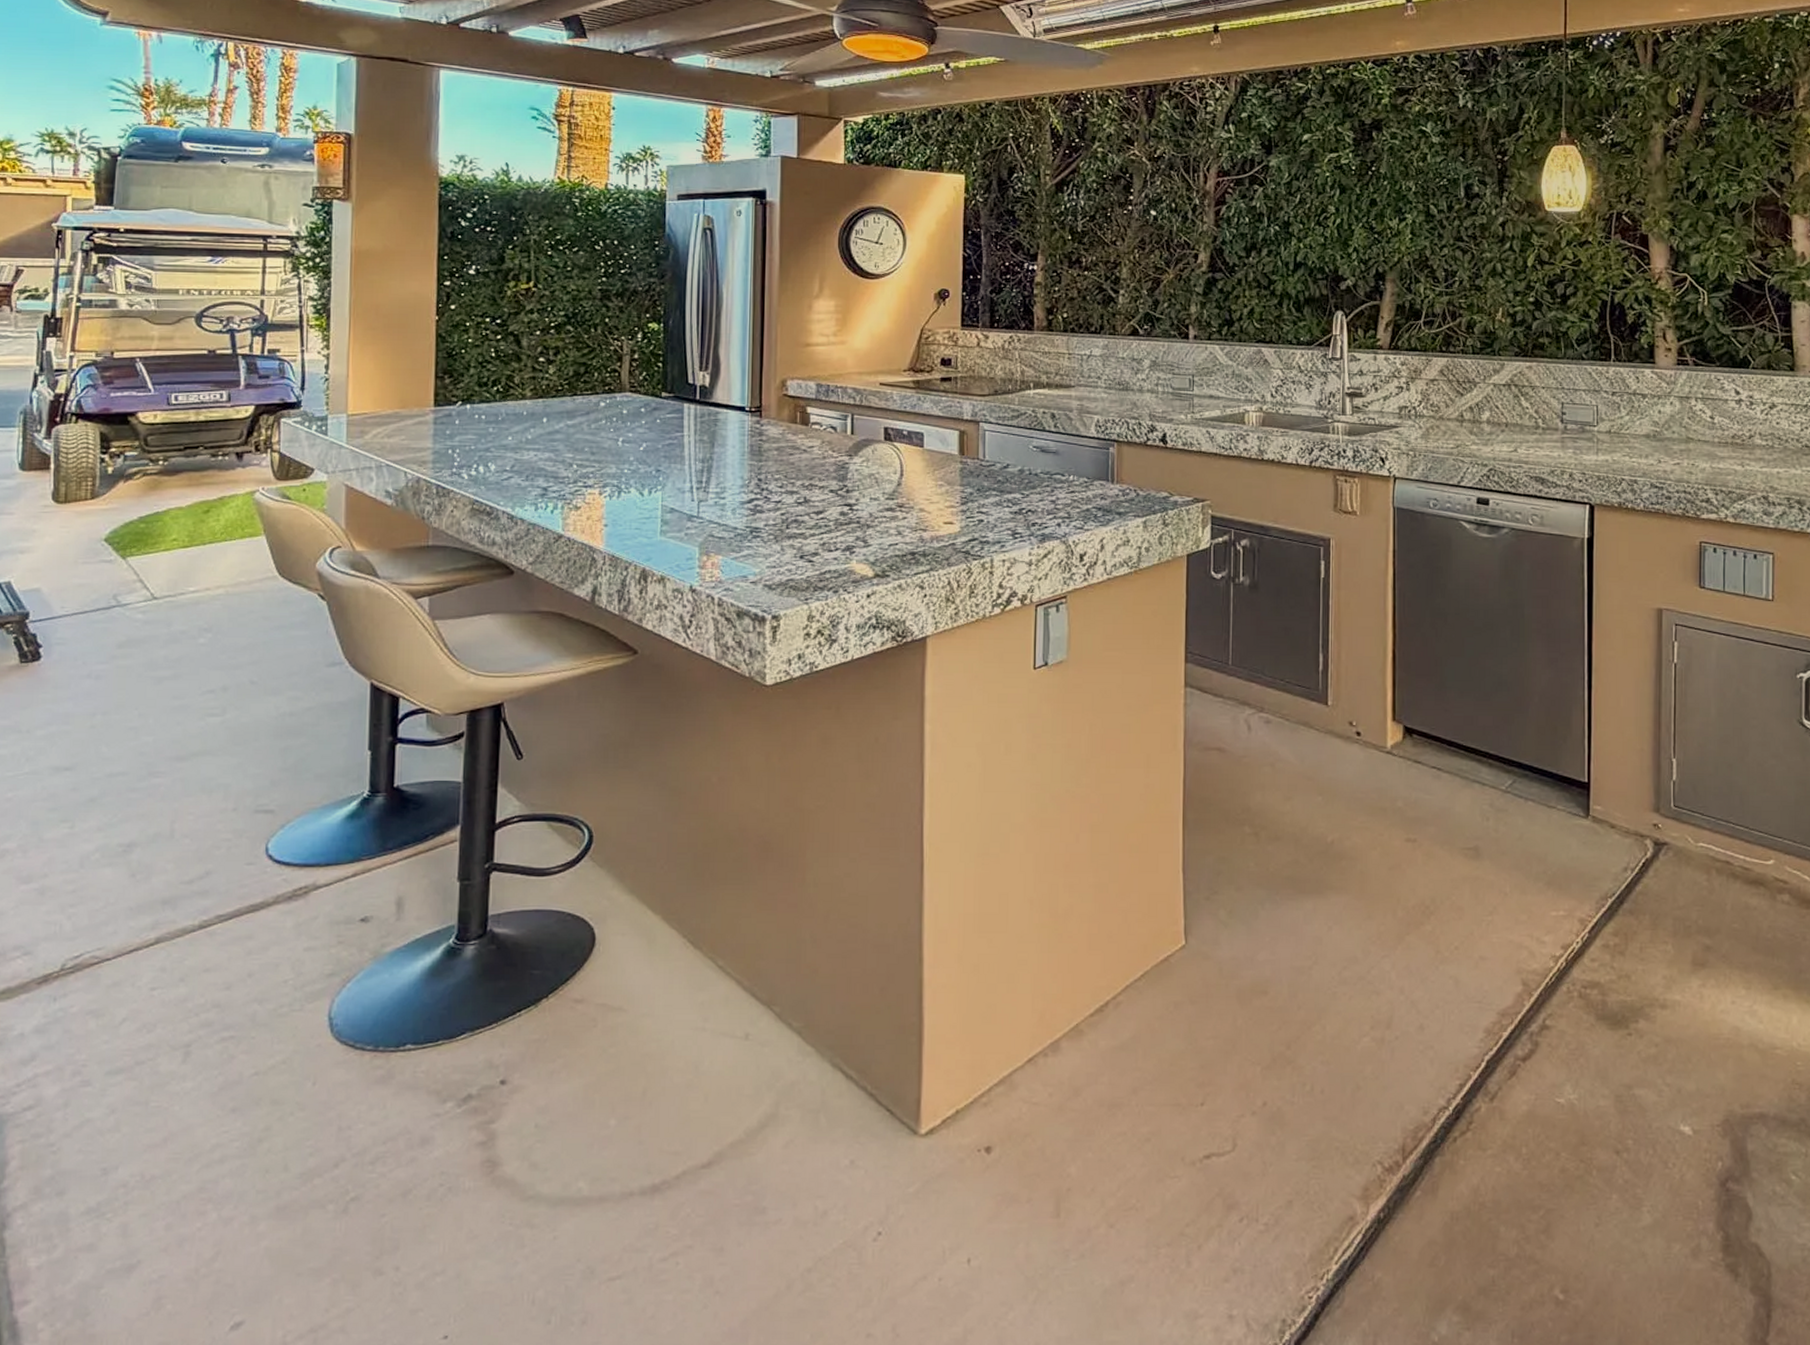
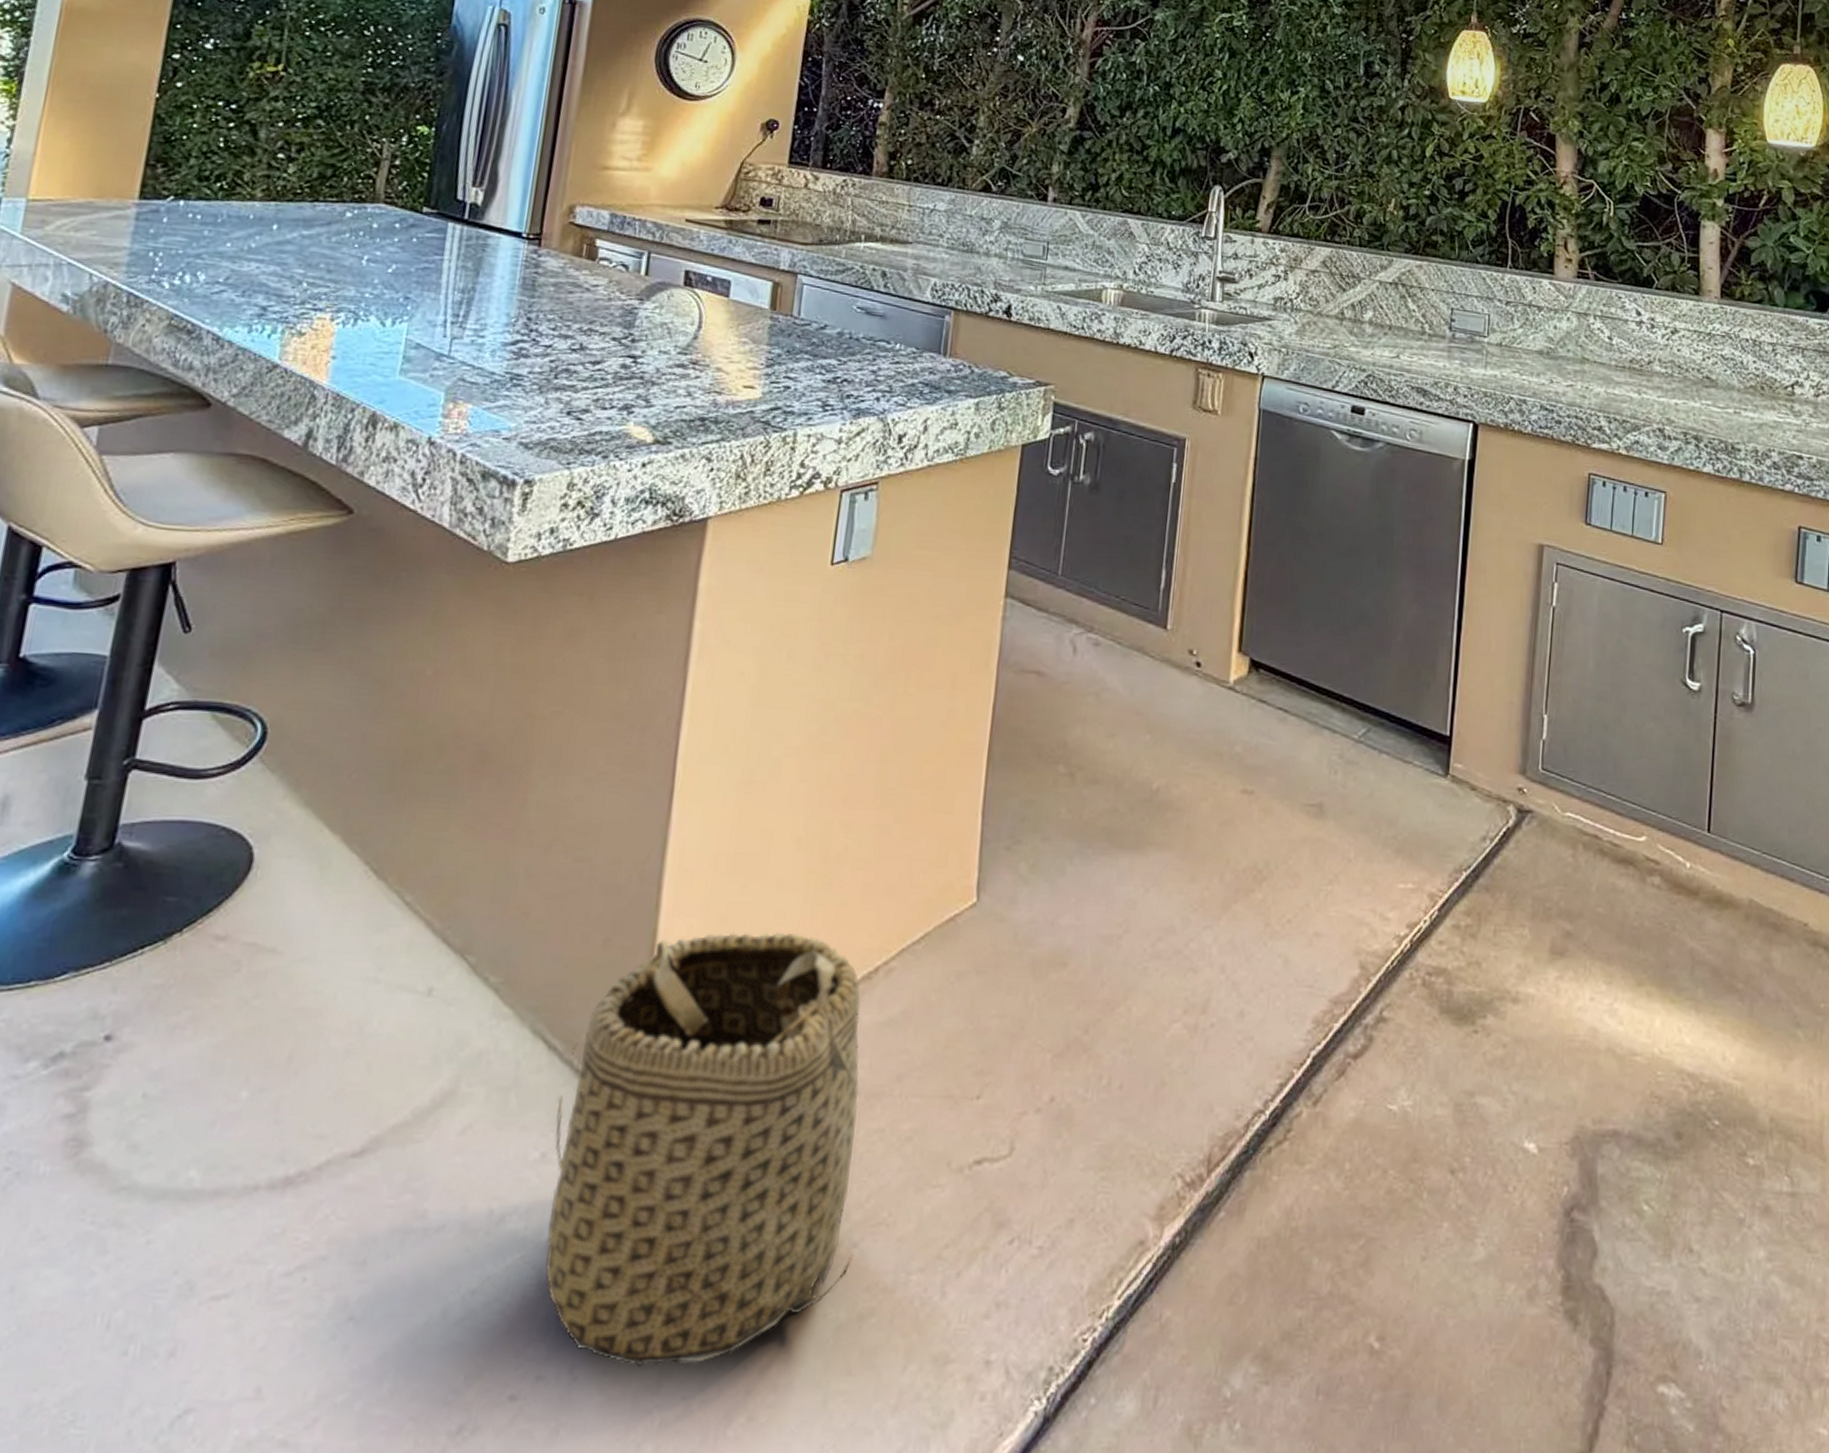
basket: none [858,977,1111,1326] -> present [545,932,861,1368]

